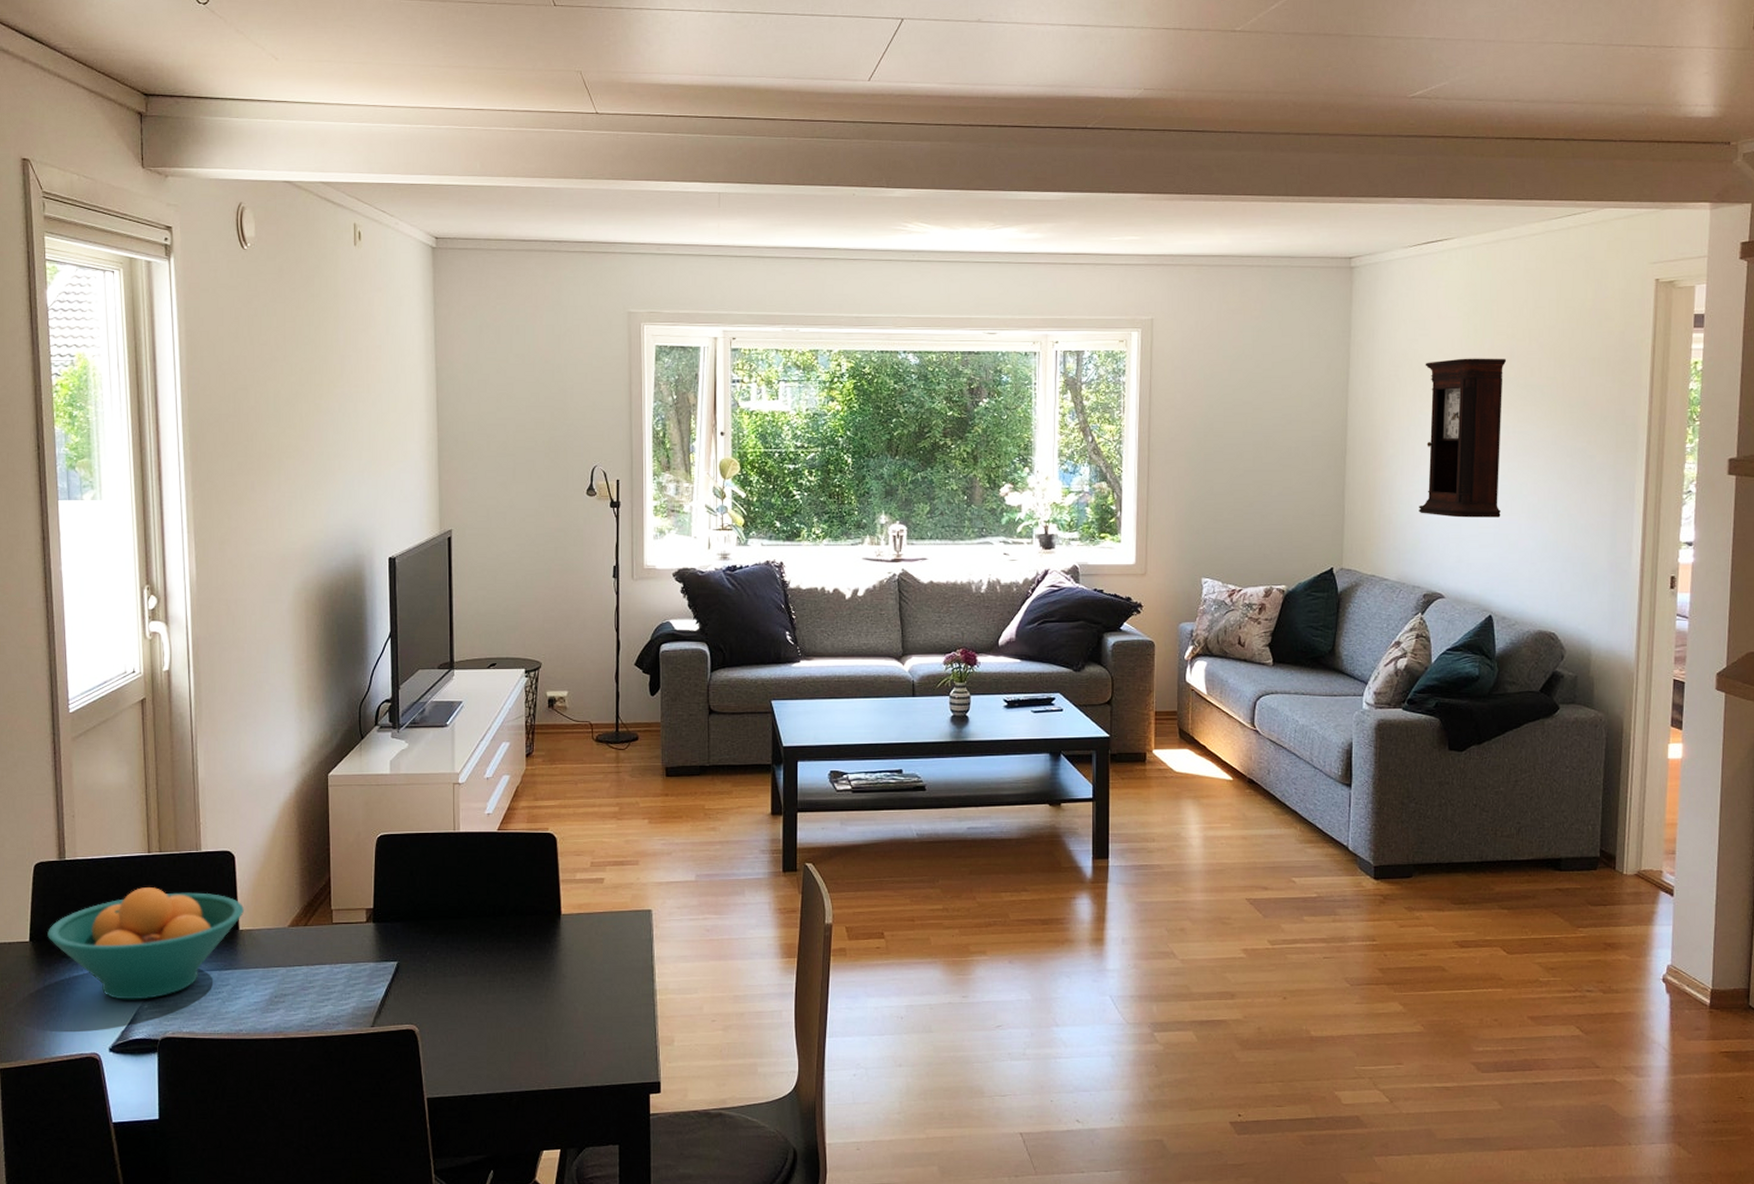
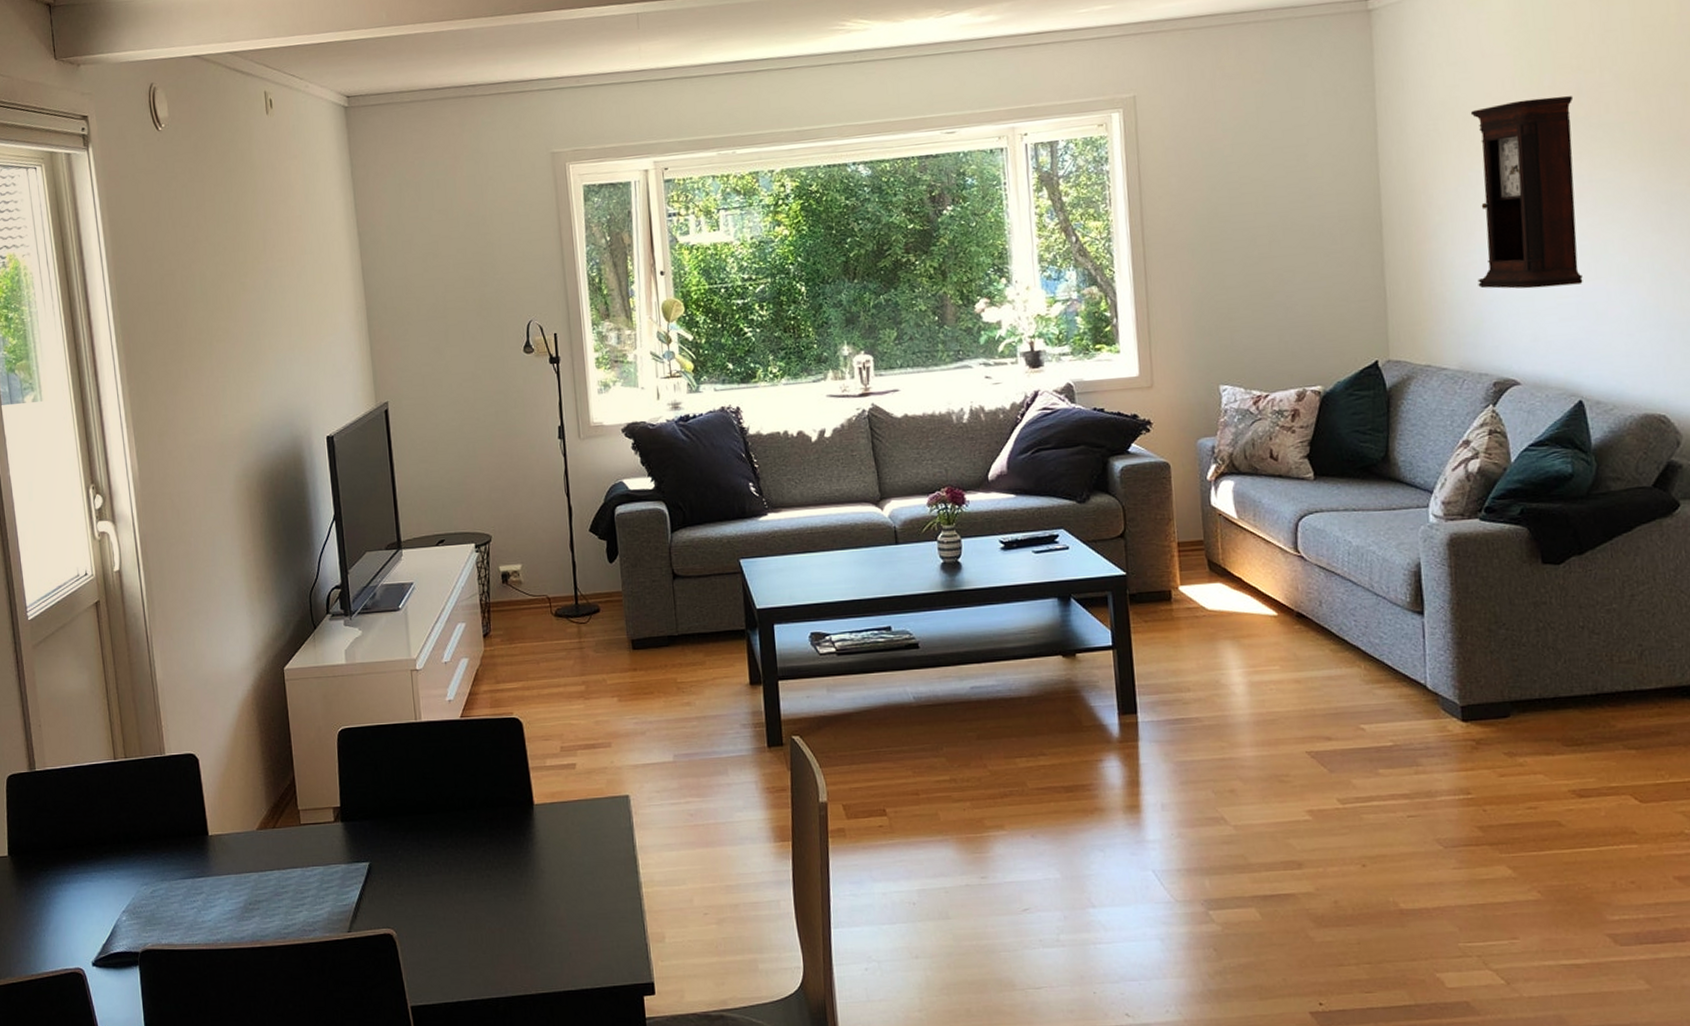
fruit bowl: present [47,887,244,1000] -> none [24,795,212,913]

